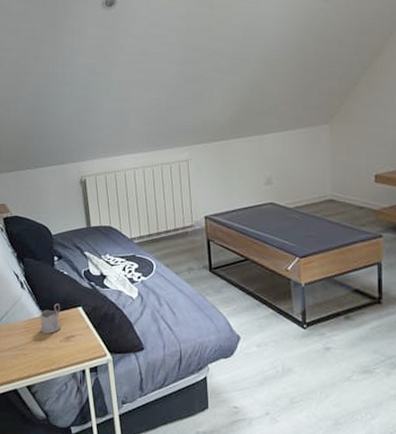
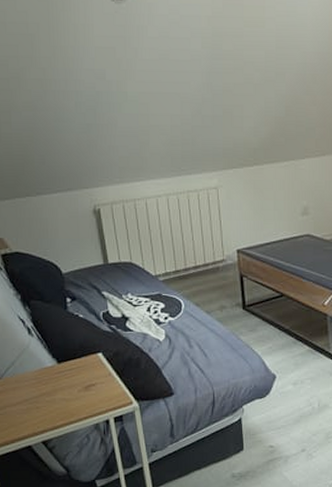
tea glass holder: present [40,303,61,334] -> none [53,350,78,383]

